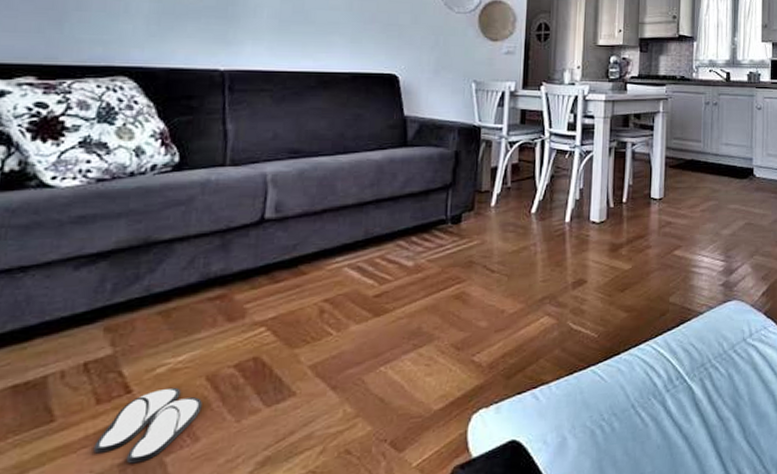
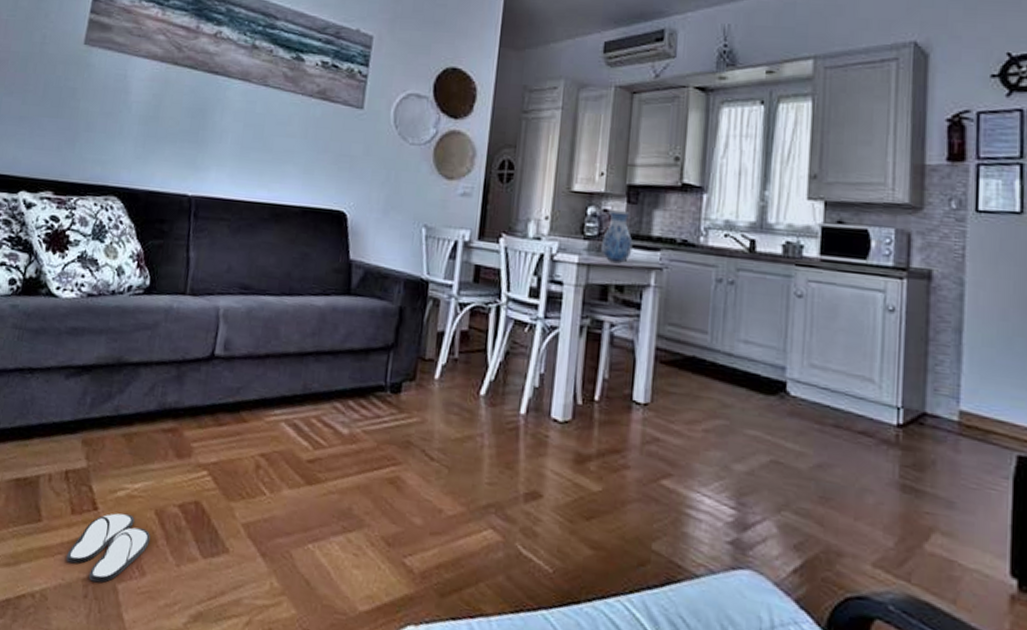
vase: none [623,58,646,98] -> present [601,210,633,264]

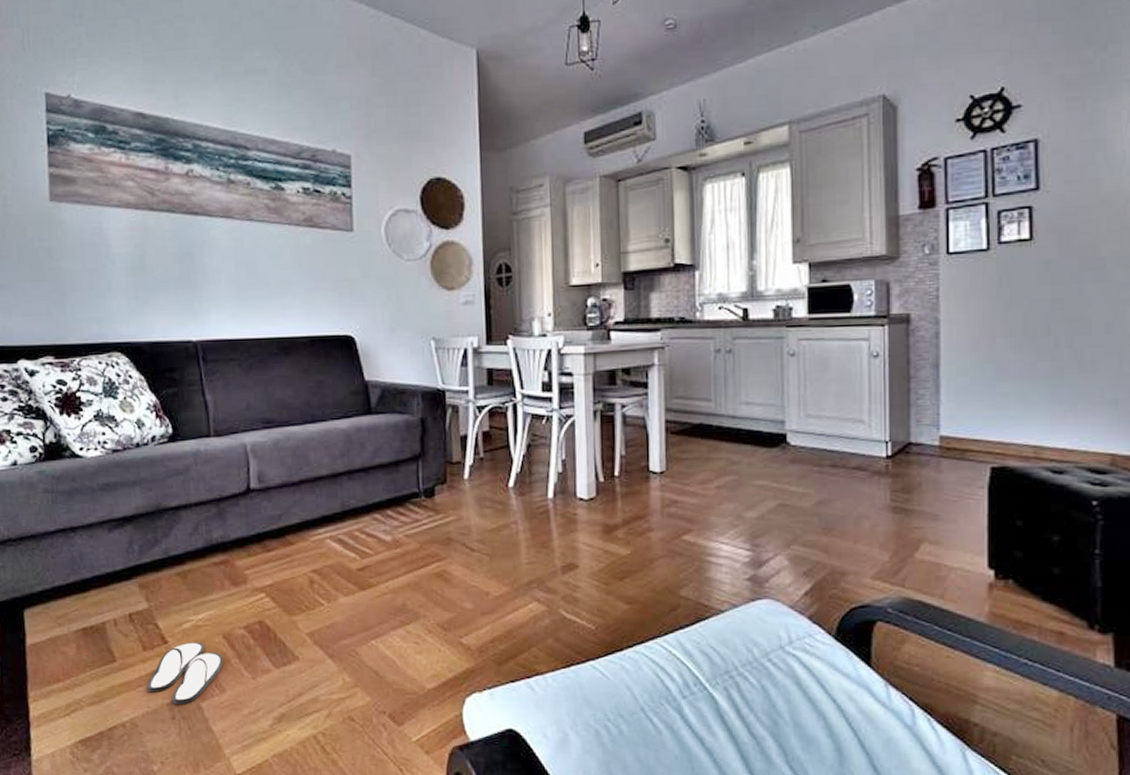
vase: present [601,210,633,264] -> none [605,298,634,349]

